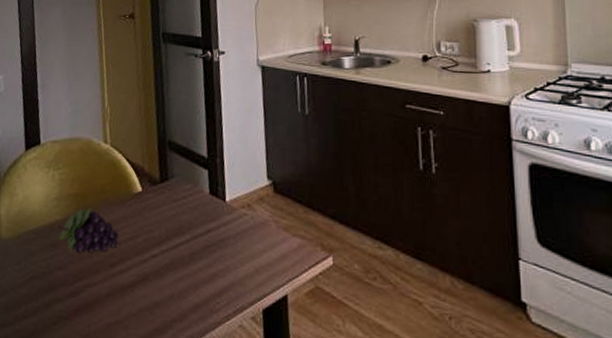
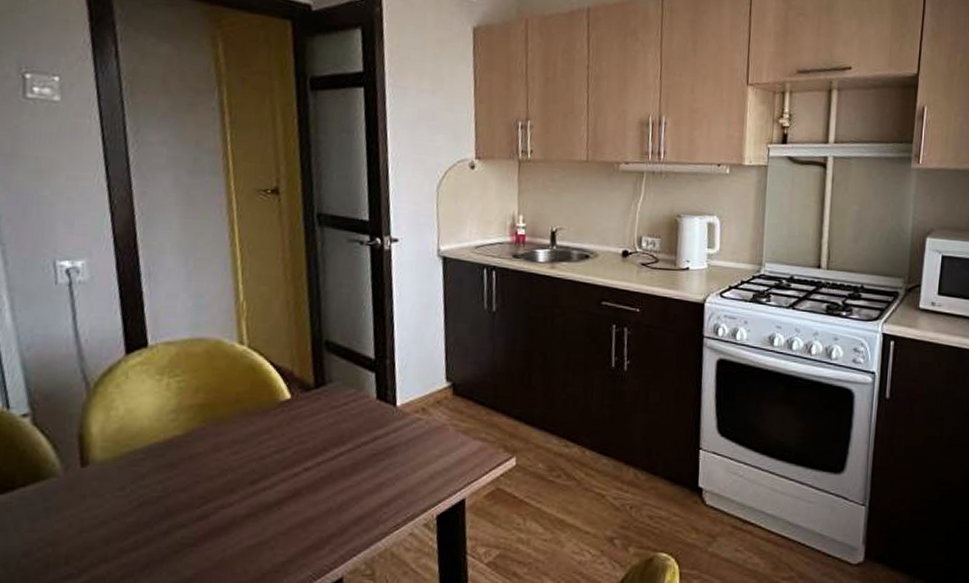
fruit: present [55,206,119,254] -> none [173,418,261,473]

